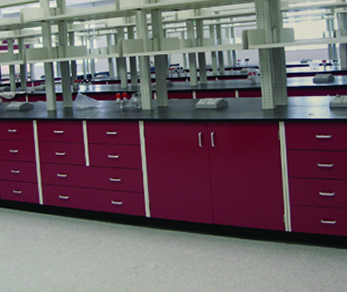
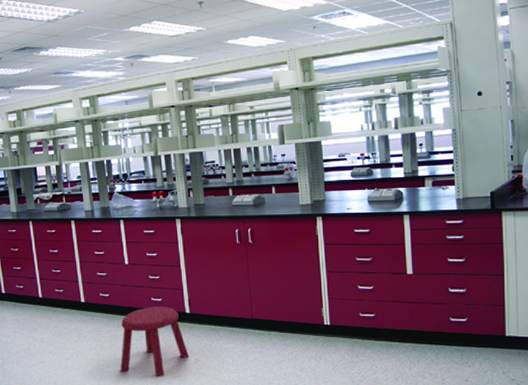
stool: none [77,210,149,284] -> present [120,307,190,377]

